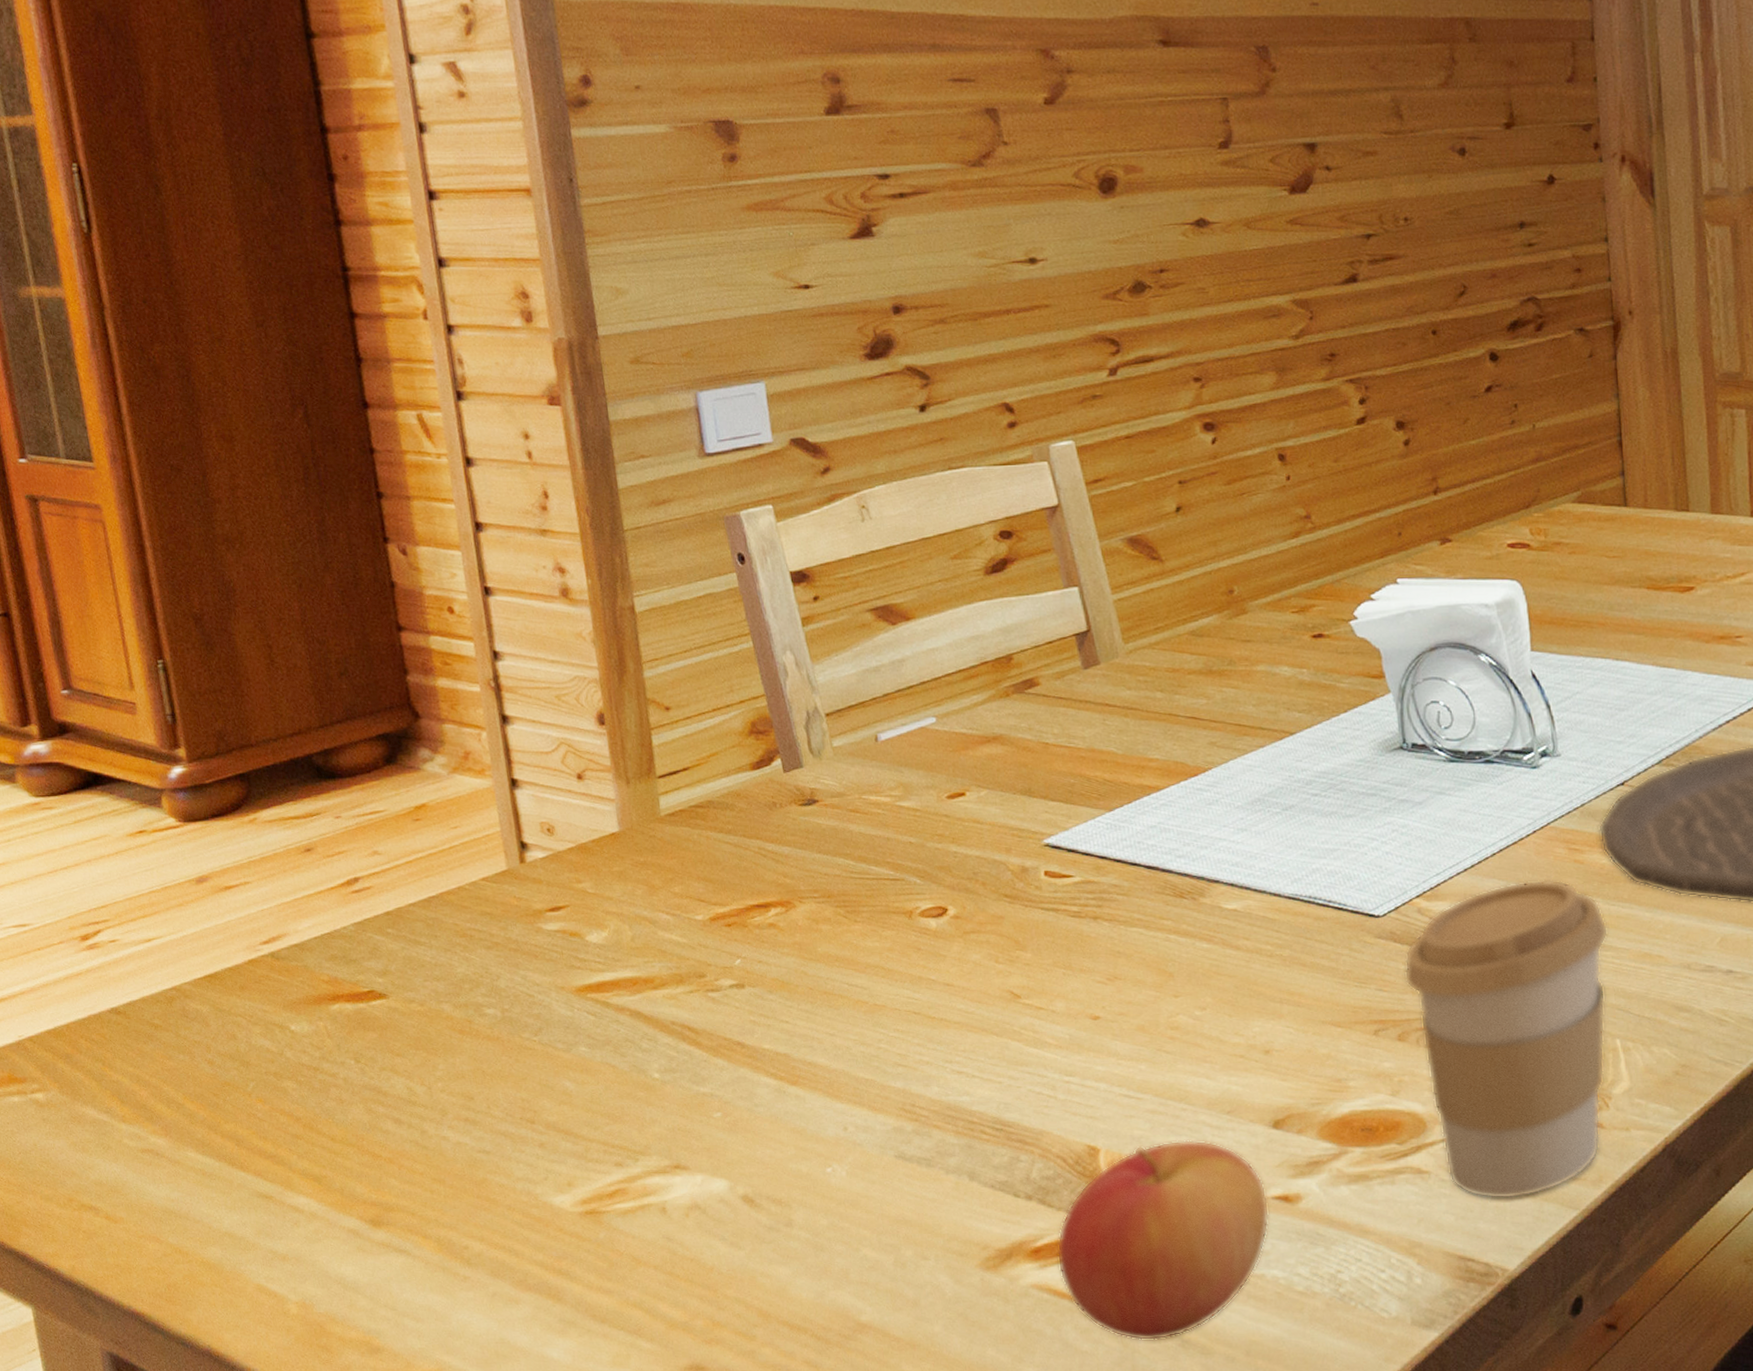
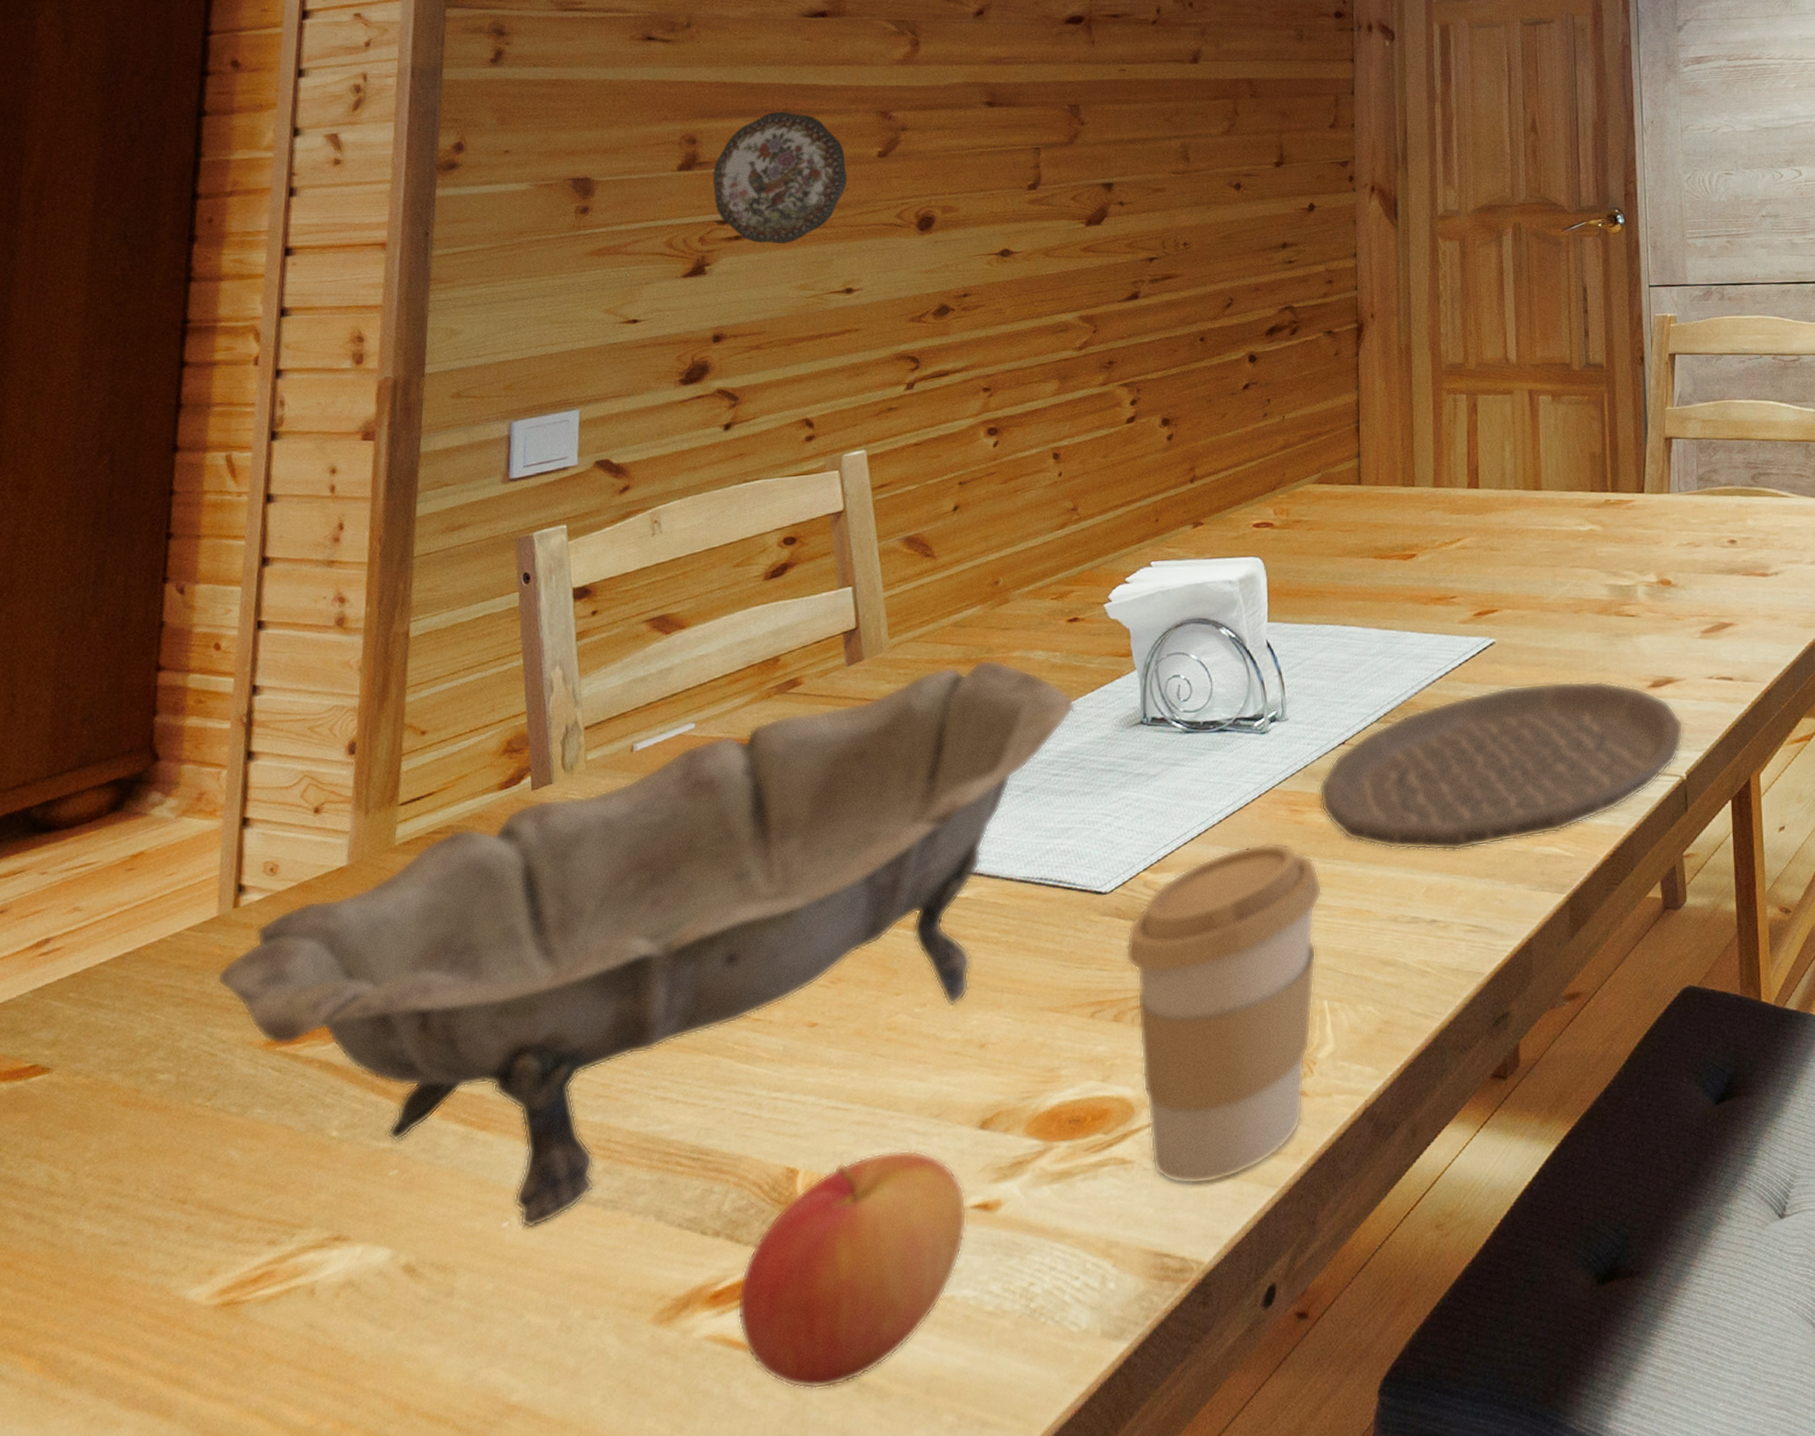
decorative bowl: none [518,672,1330,1175] -> present [217,659,1076,1229]
decorative plate: none [864,46,1014,205] -> present [712,111,848,244]

